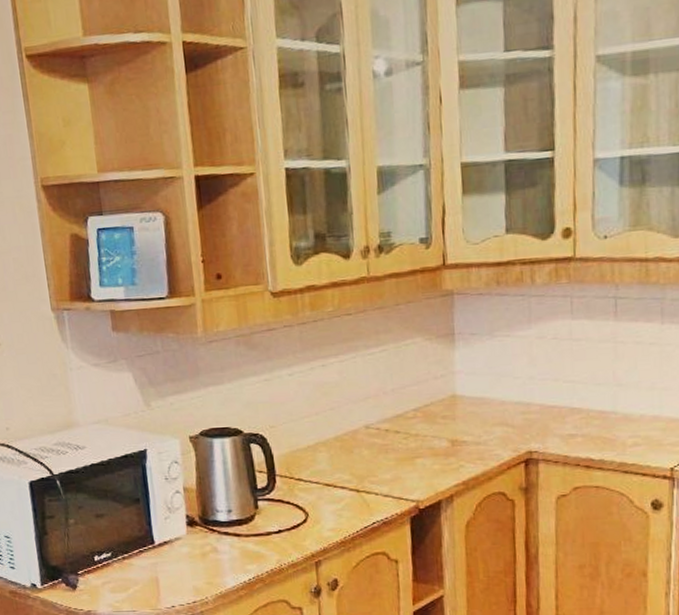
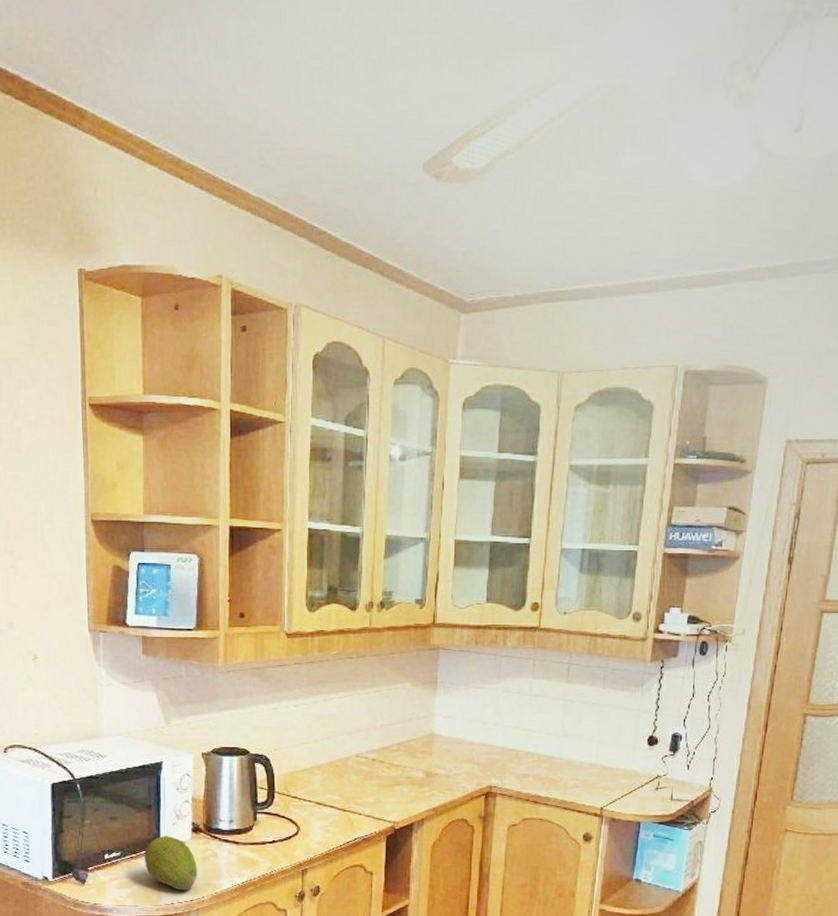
fruit: none [137,531,199,592] -> present [144,836,198,891]

